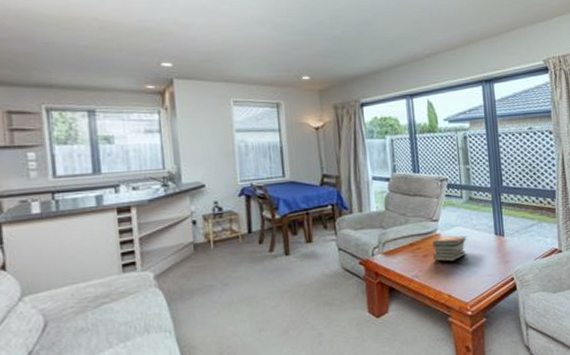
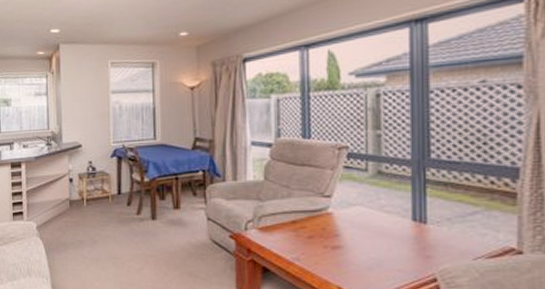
book stack: present [432,235,467,262] -> none [320,216,370,248]

